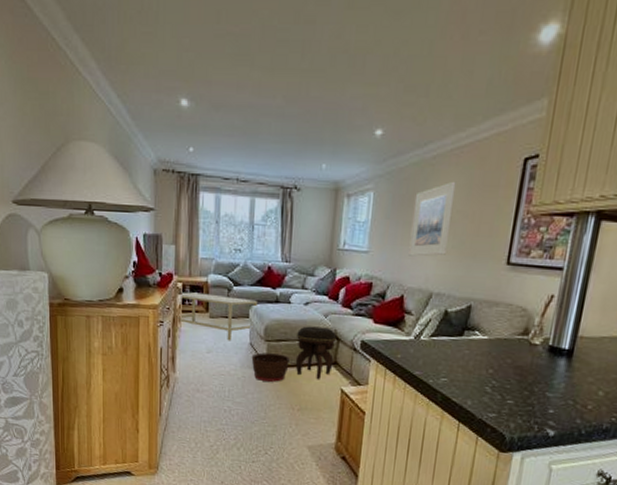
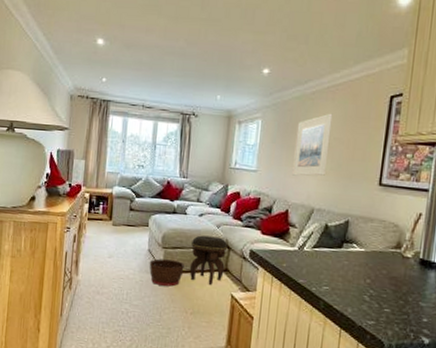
coffee table: present [178,292,257,341] -> none [83,201,156,248]

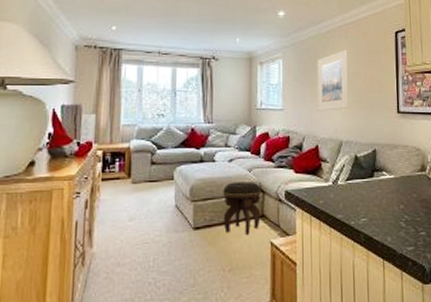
basket: present [149,258,185,287] -> none [177,213,217,244]

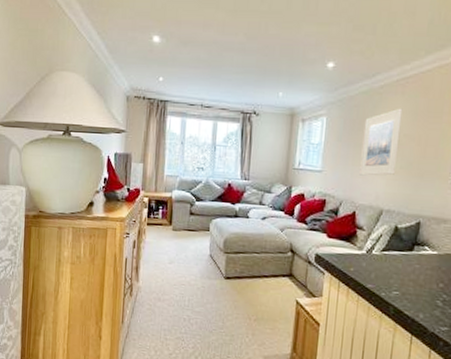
footstool: present [223,181,262,234] -> none [252,239,292,290]

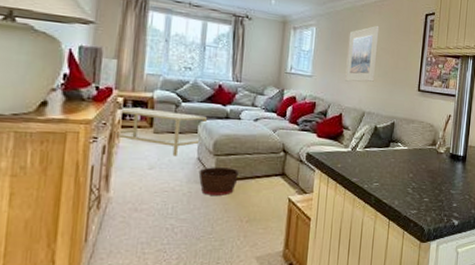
coffee table: none [143,206,217,253] -> present [115,106,207,157]
basket: none [210,264,247,293] -> present [198,167,239,195]

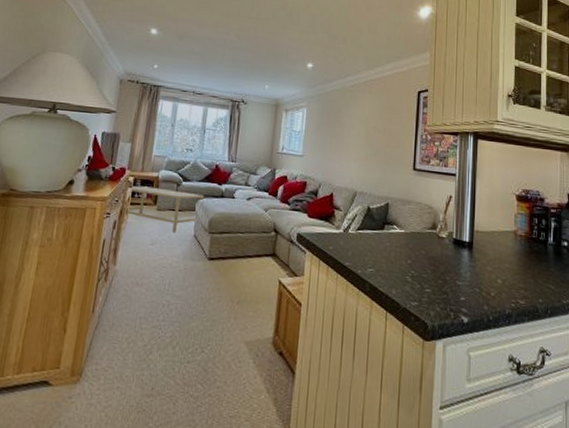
basket: present [198,167,239,195] -> none [194,244,232,274]
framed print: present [345,25,380,82] -> none [336,104,370,161]

